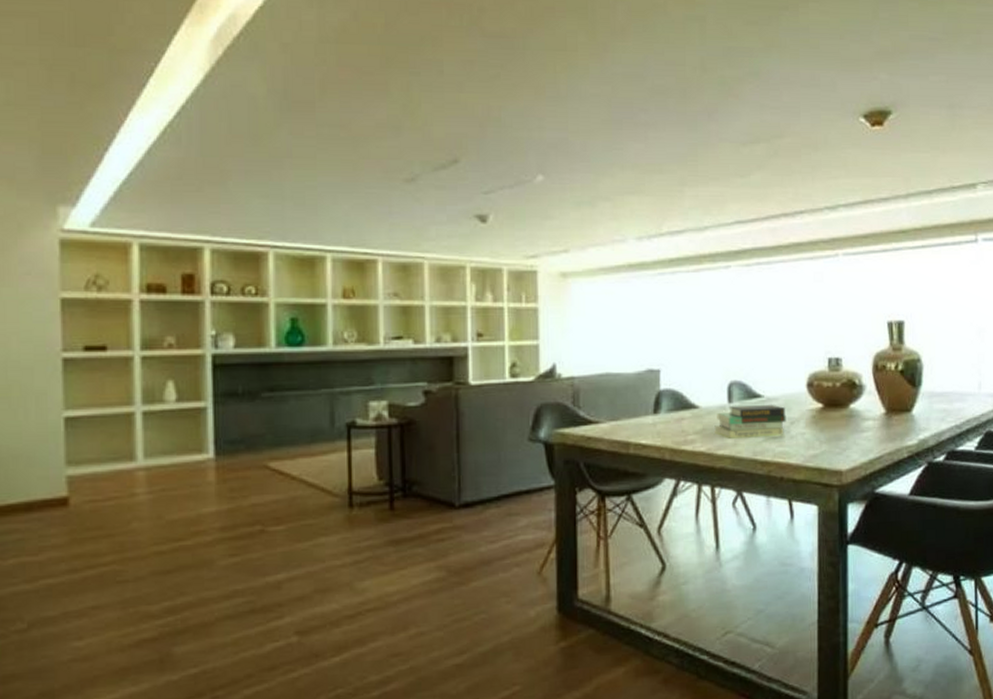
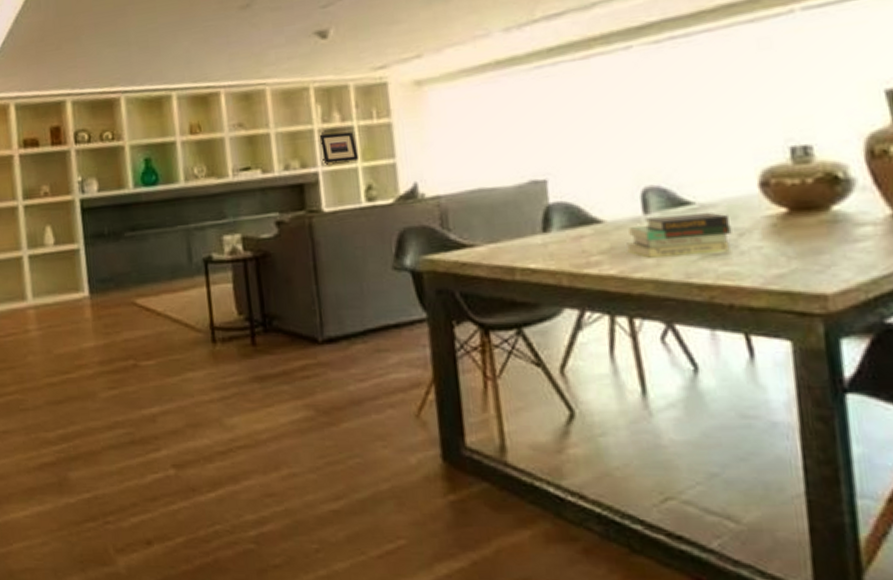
picture frame: none [471,311,506,339] -> present [319,132,358,163]

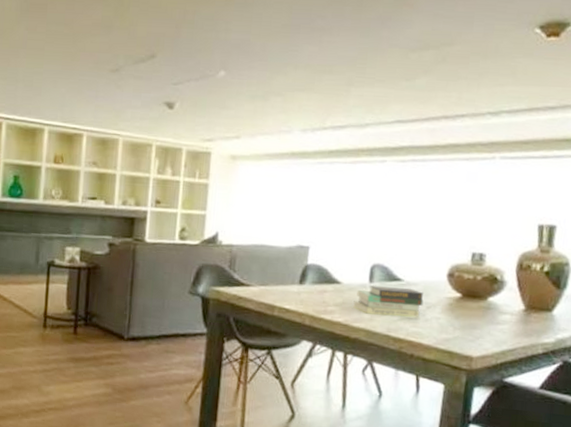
picture frame: present [319,132,358,163] -> none [153,182,180,207]

